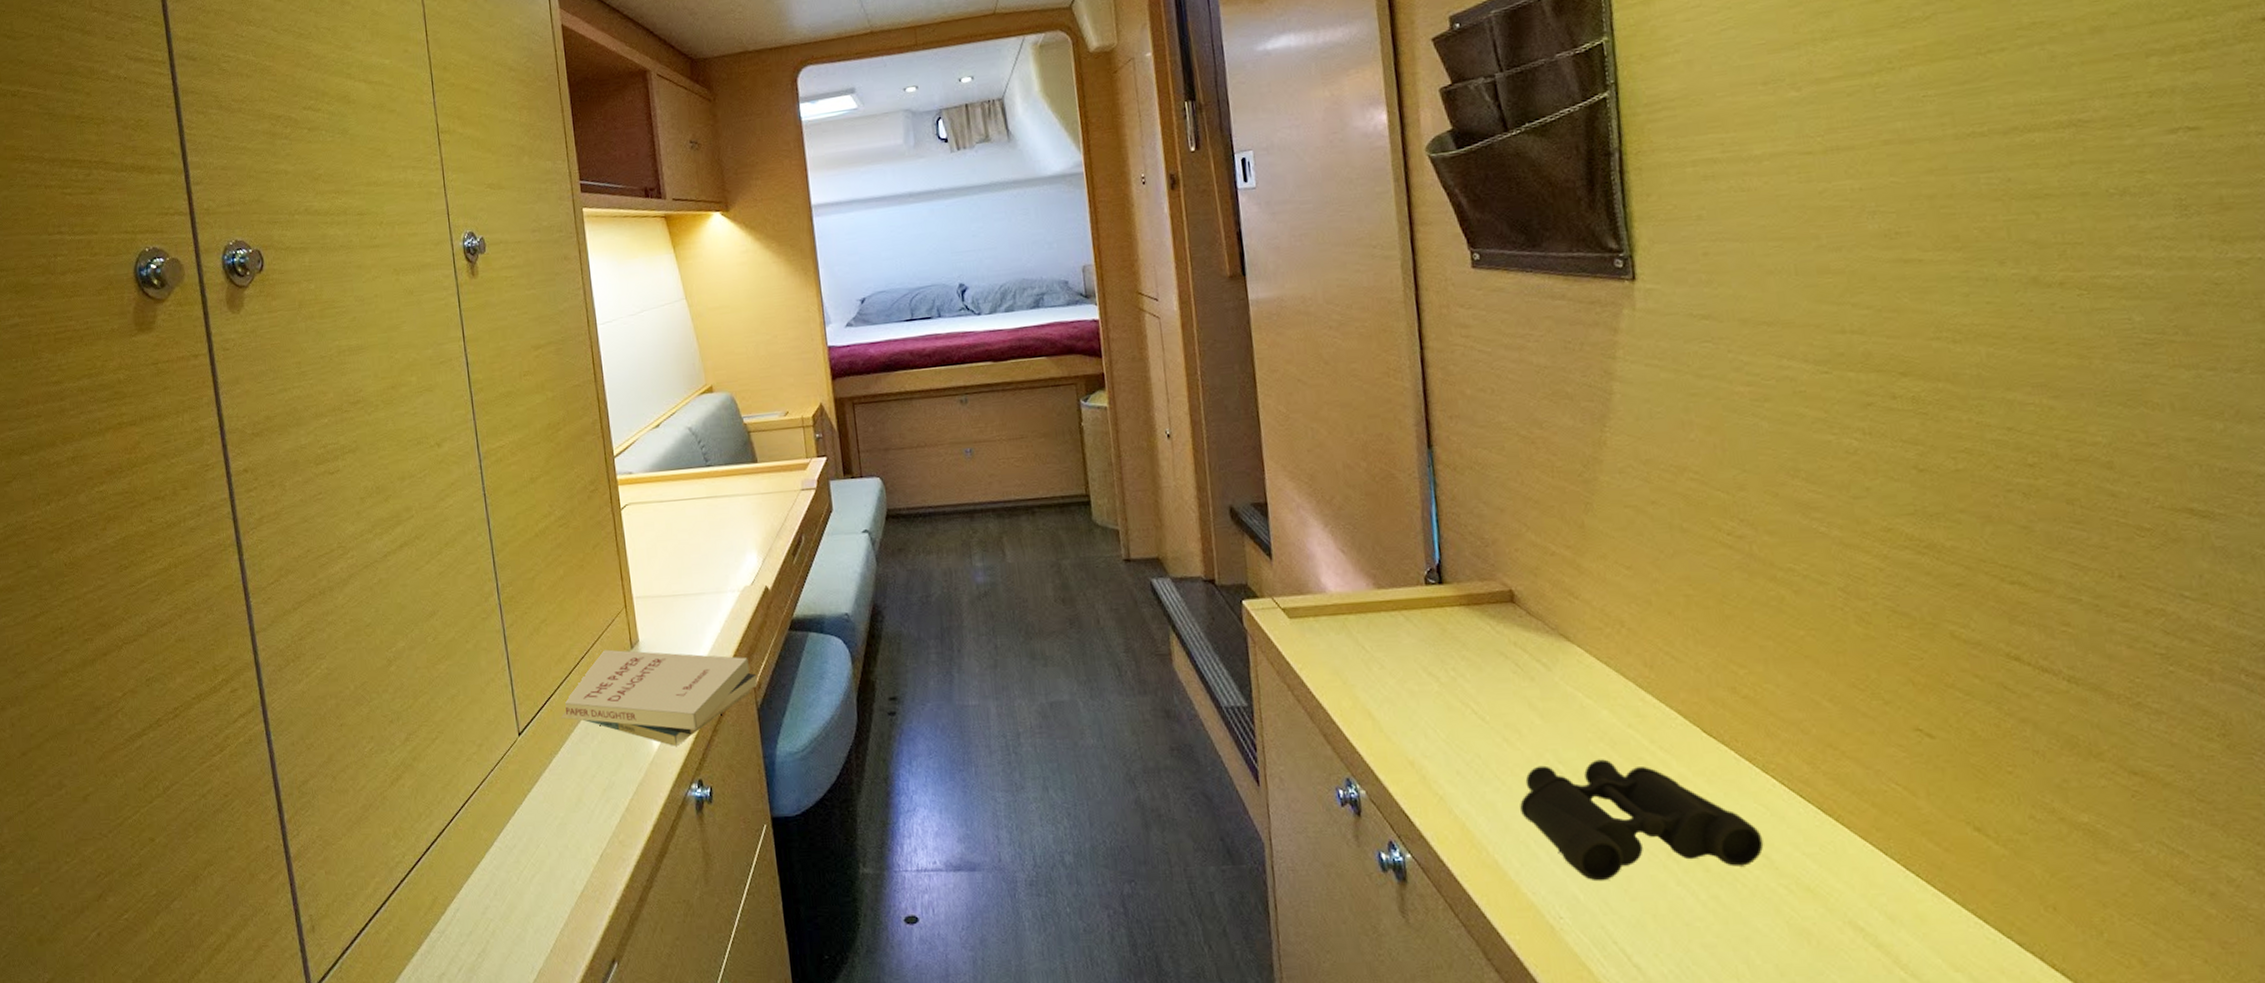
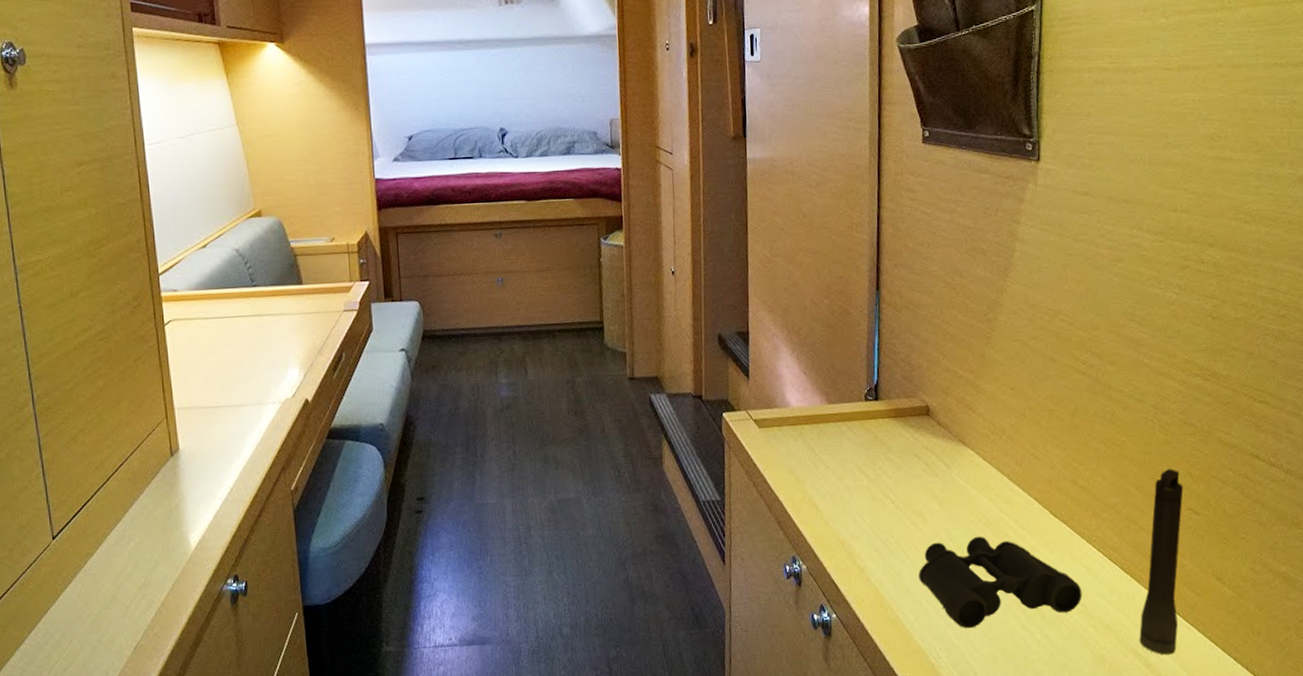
books: present [559,649,758,746] -> none [95,457,295,545]
flashlight: none [1857,674,1922,933] -> present [1139,469,1184,655]

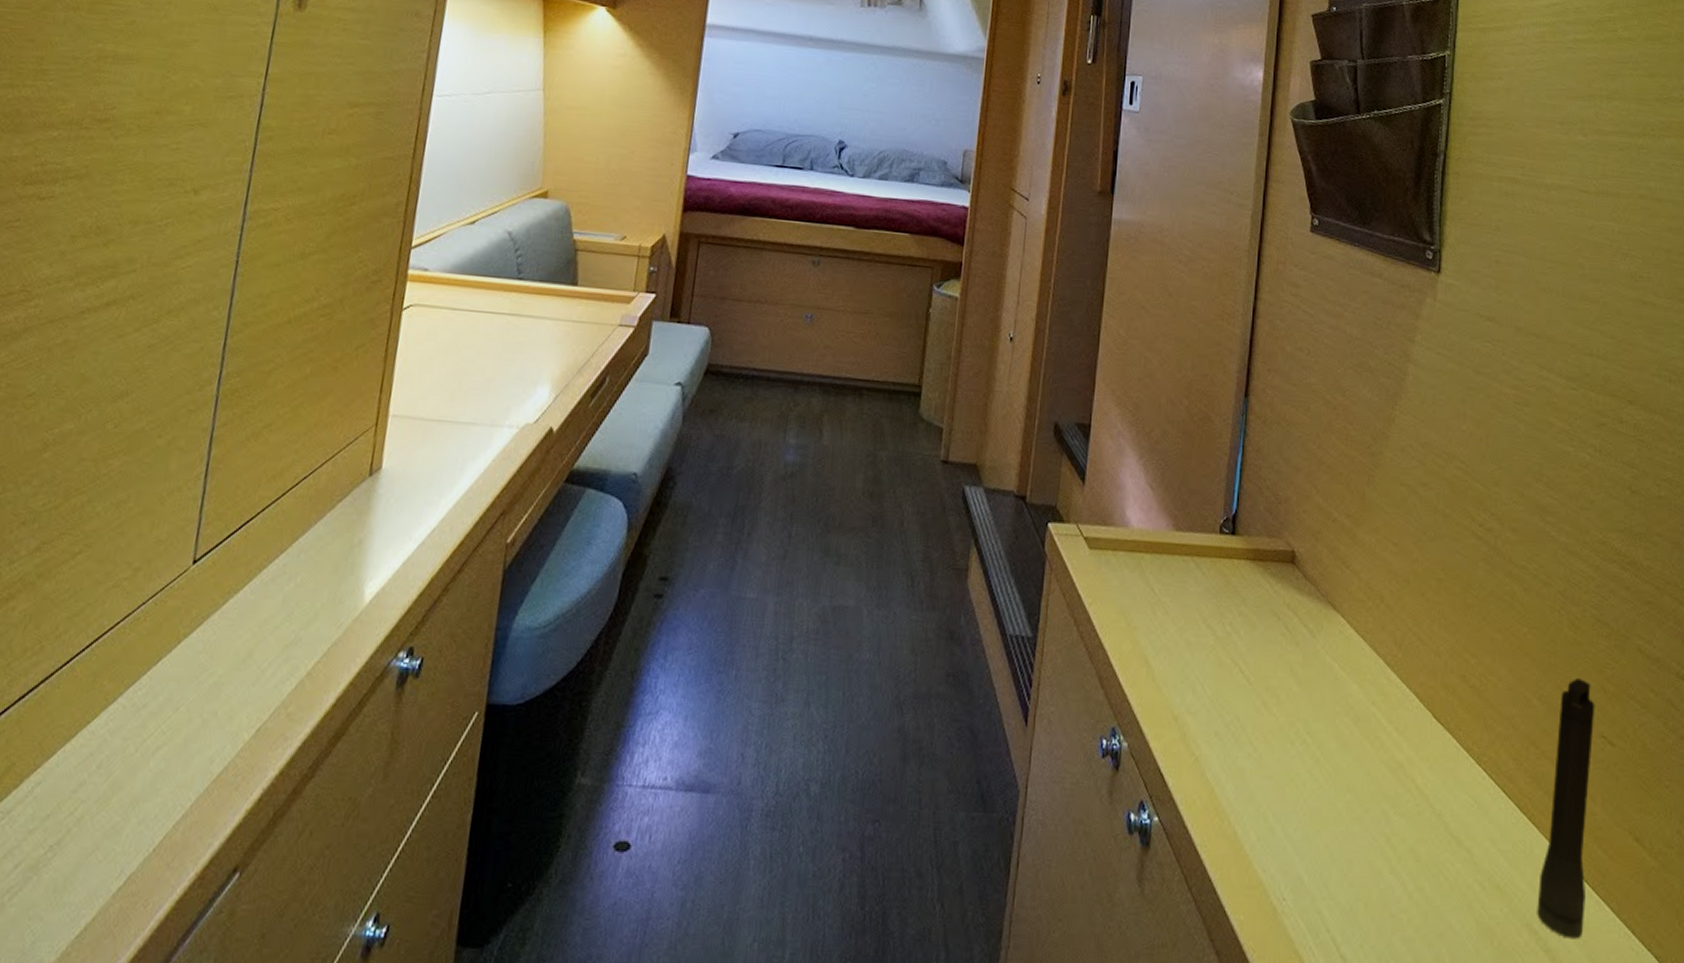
binoculars: present [919,536,1082,629] -> none [1266,734,1468,863]

